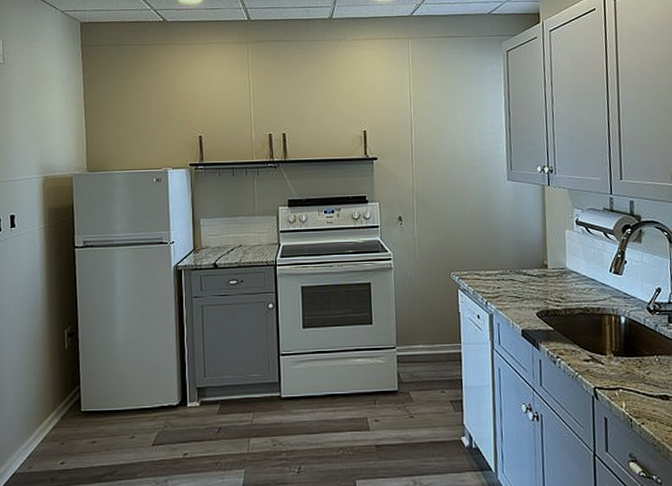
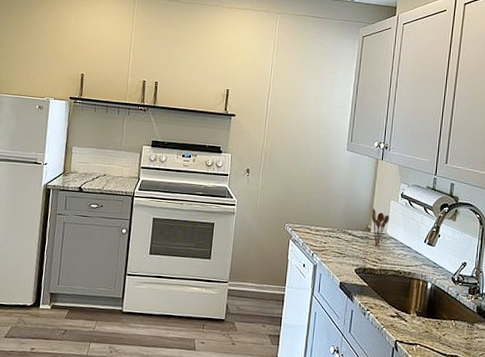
utensil holder: none [545,241,567,285] -> present [371,208,389,248]

